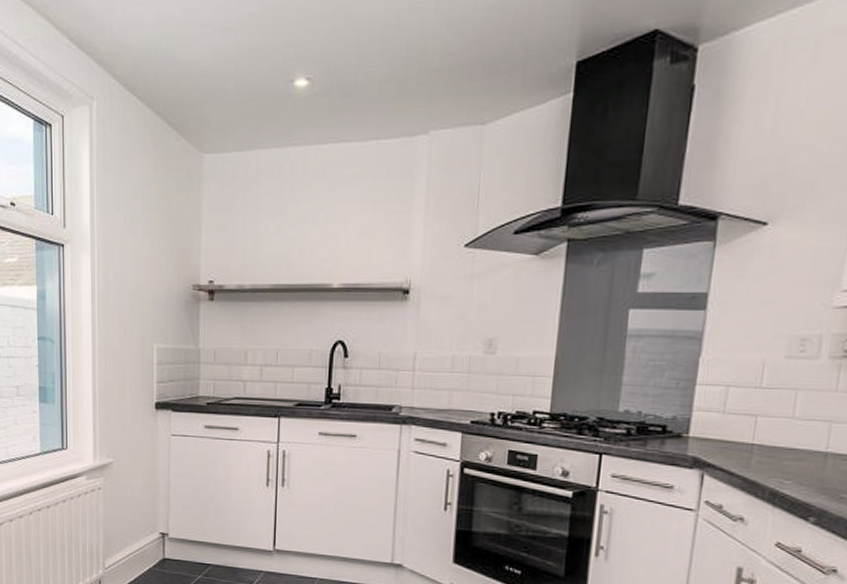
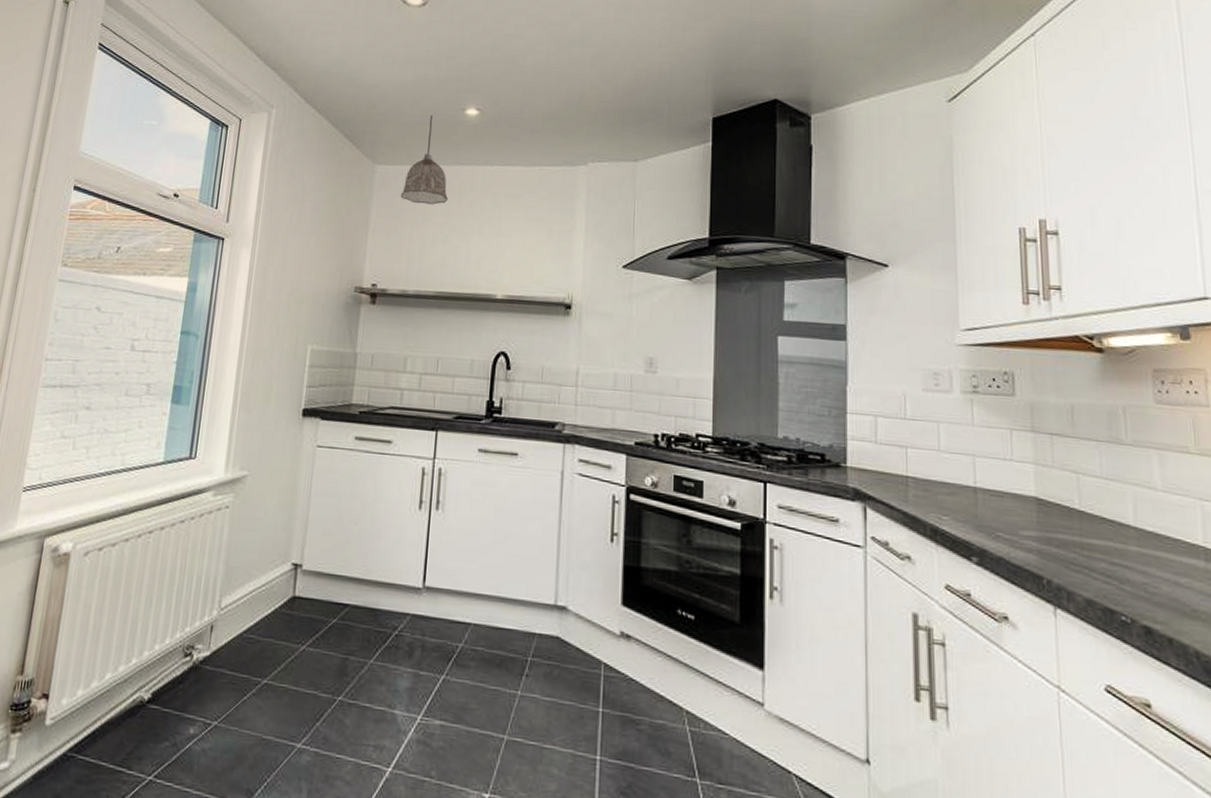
pendant lamp: none [230,90,279,194] -> present [400,114,448,205]

